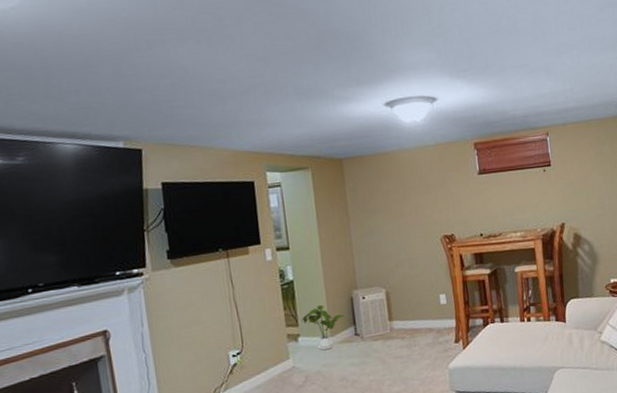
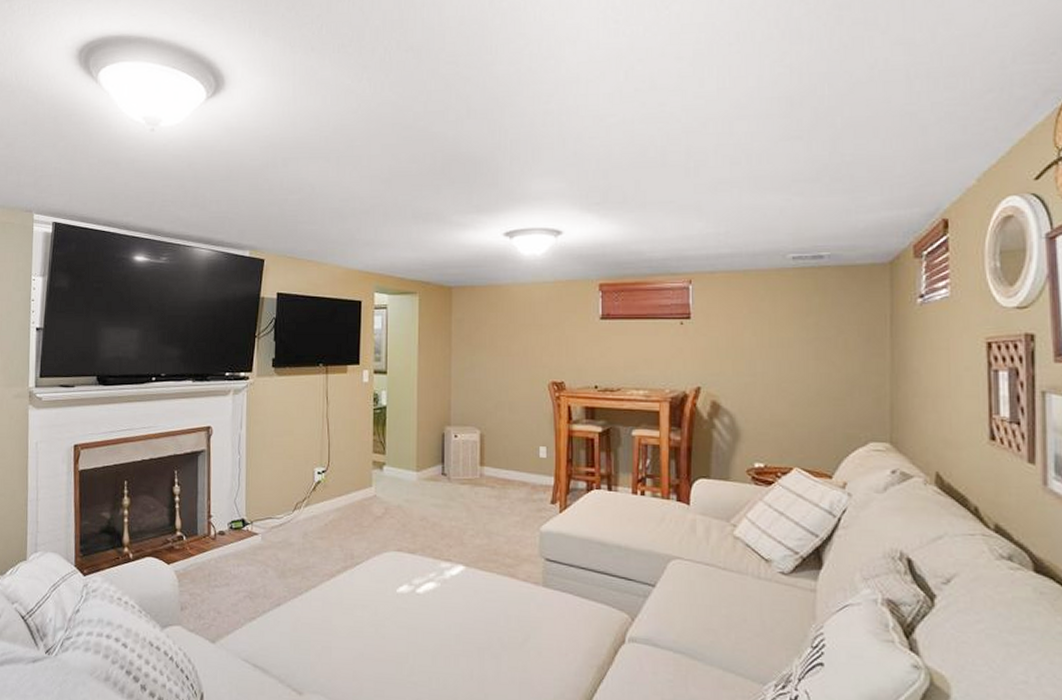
house plant: present [301,305,346,351] -> none [389,437,435,485]

